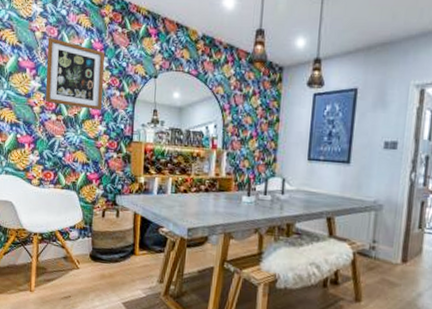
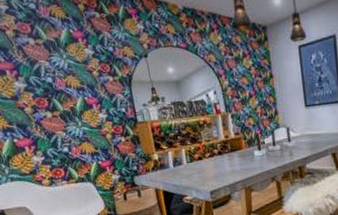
wall art: present [45,37,104,110] -> none [21,34,99,102]

